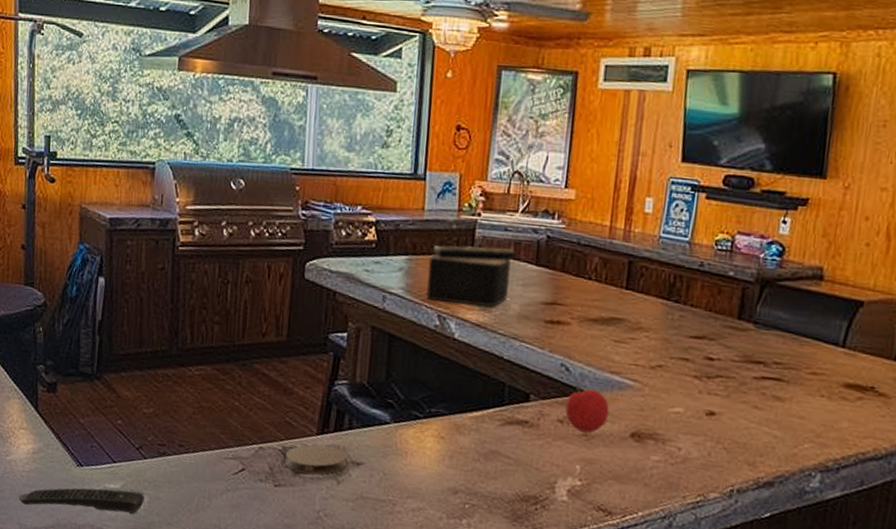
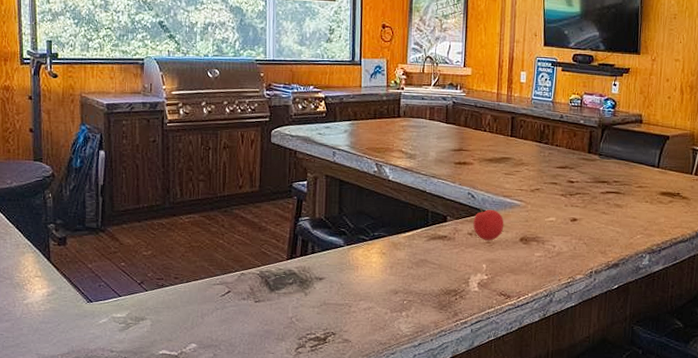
remote control: present [18,487,145,514] -> none [36,318,147,339]
coaster: present [285,444,348,475] -> none [262,267,312,290]
speaker: present [425,245,517,307] -> none [365,111,432,156]

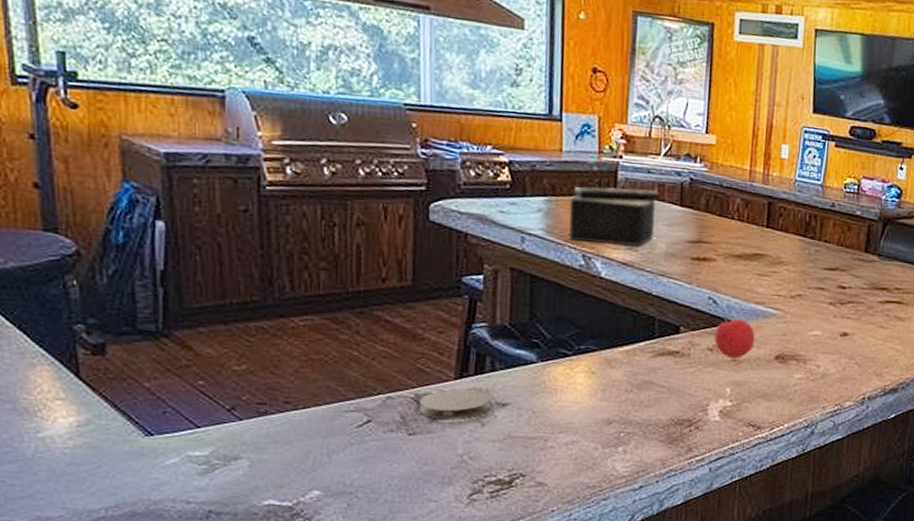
coaster: none [262,267,312,290] -> present [418,389,491,419]
speaker: none [365,111,432,156] -> present [568,186,661,246]

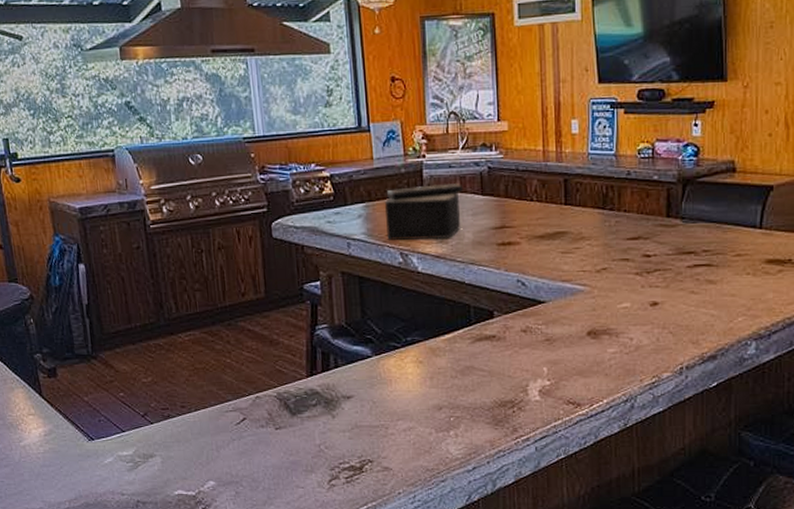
coaster: present [418,389,491,419] -> none [280,385,338,413]
fruit: present [714,316,755,358] -> none [527,297,566,338]

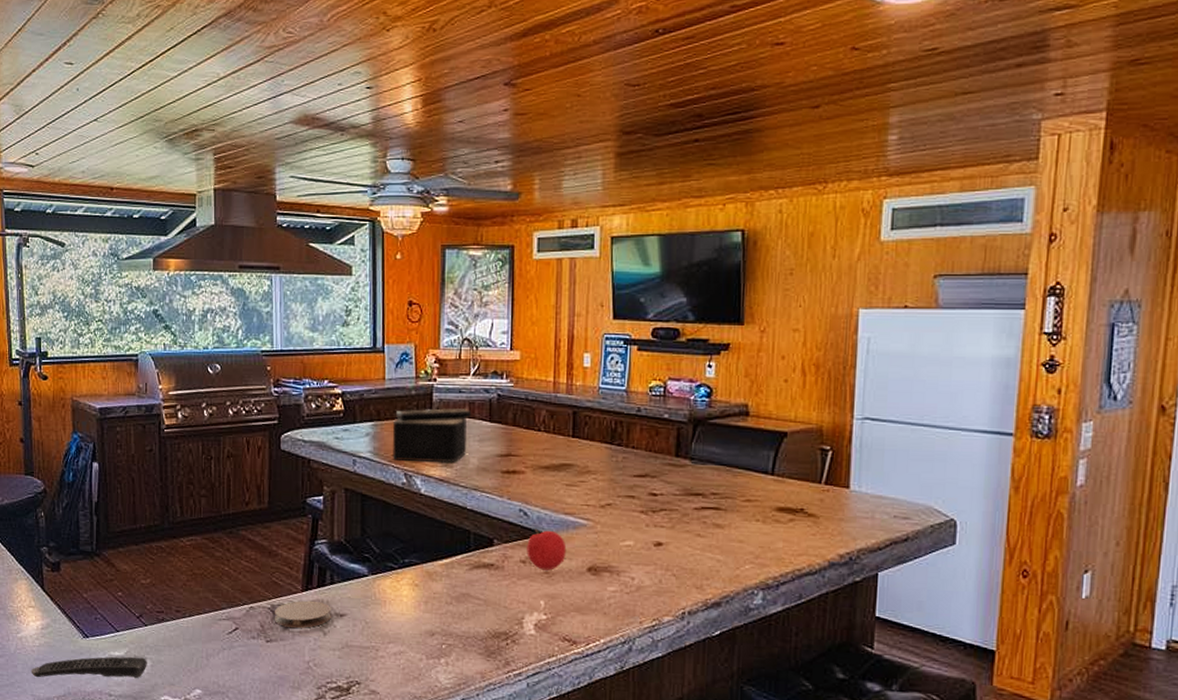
remote control: none [38,455,157,484] -> present [31,656,147,678]
coaster: none [280,385,338,413] -> present [274,600,331,628]
fruit: none [527,297,566,338] -> present [527,528,567,571]

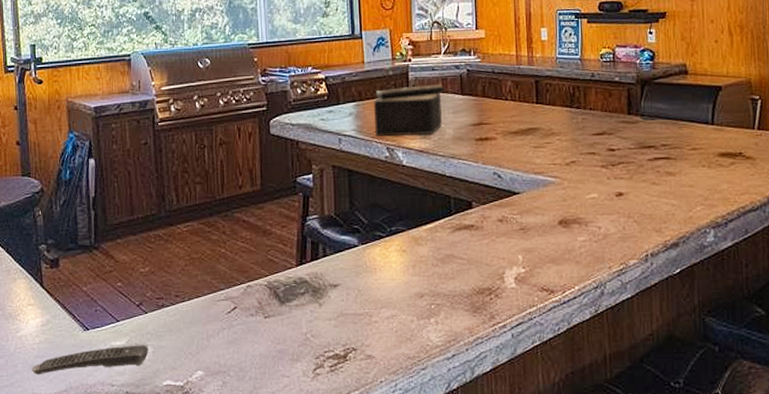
coaster: present [274,600,331,628] -> none [270,274,326,302]
fruit: present [527,528,567,571] -> none [502,188,539,227]

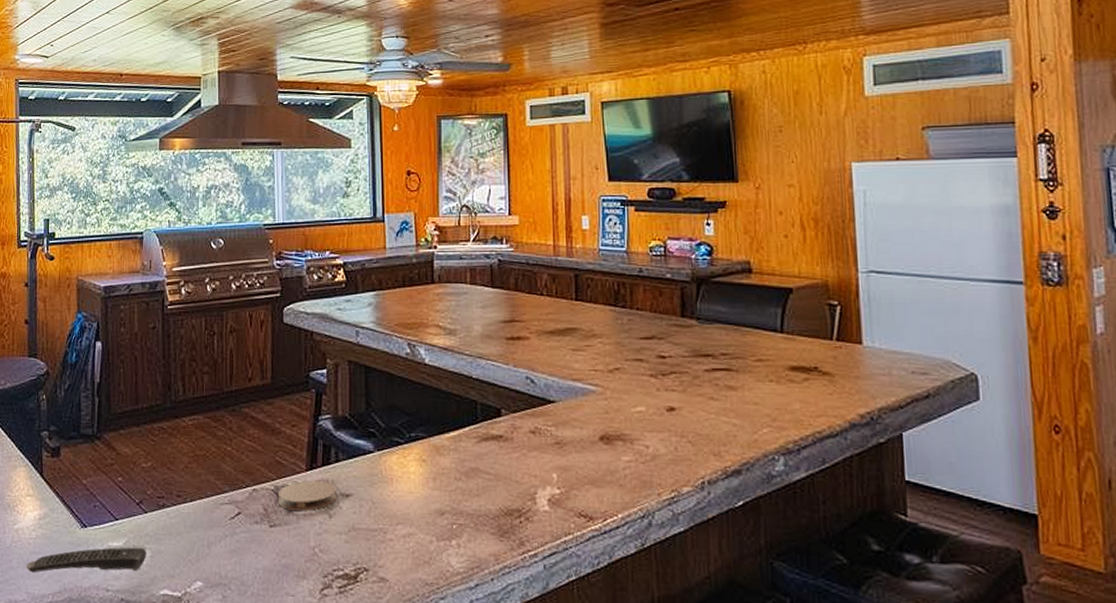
coaster: none [270,274,326,302] -> present [278,480,337,511]
speaker: present [373,83,445,136] -> none [394,274,474,331]

